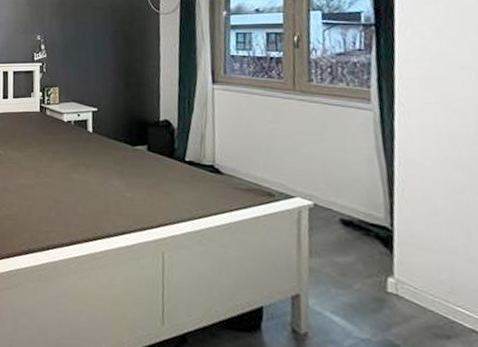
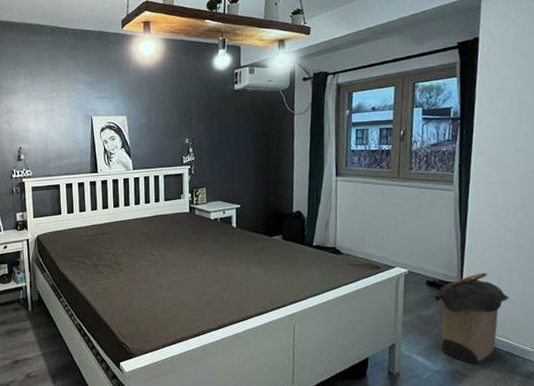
laundry hamper: none [353,217,468,339] -> present [434,273,509,364]

